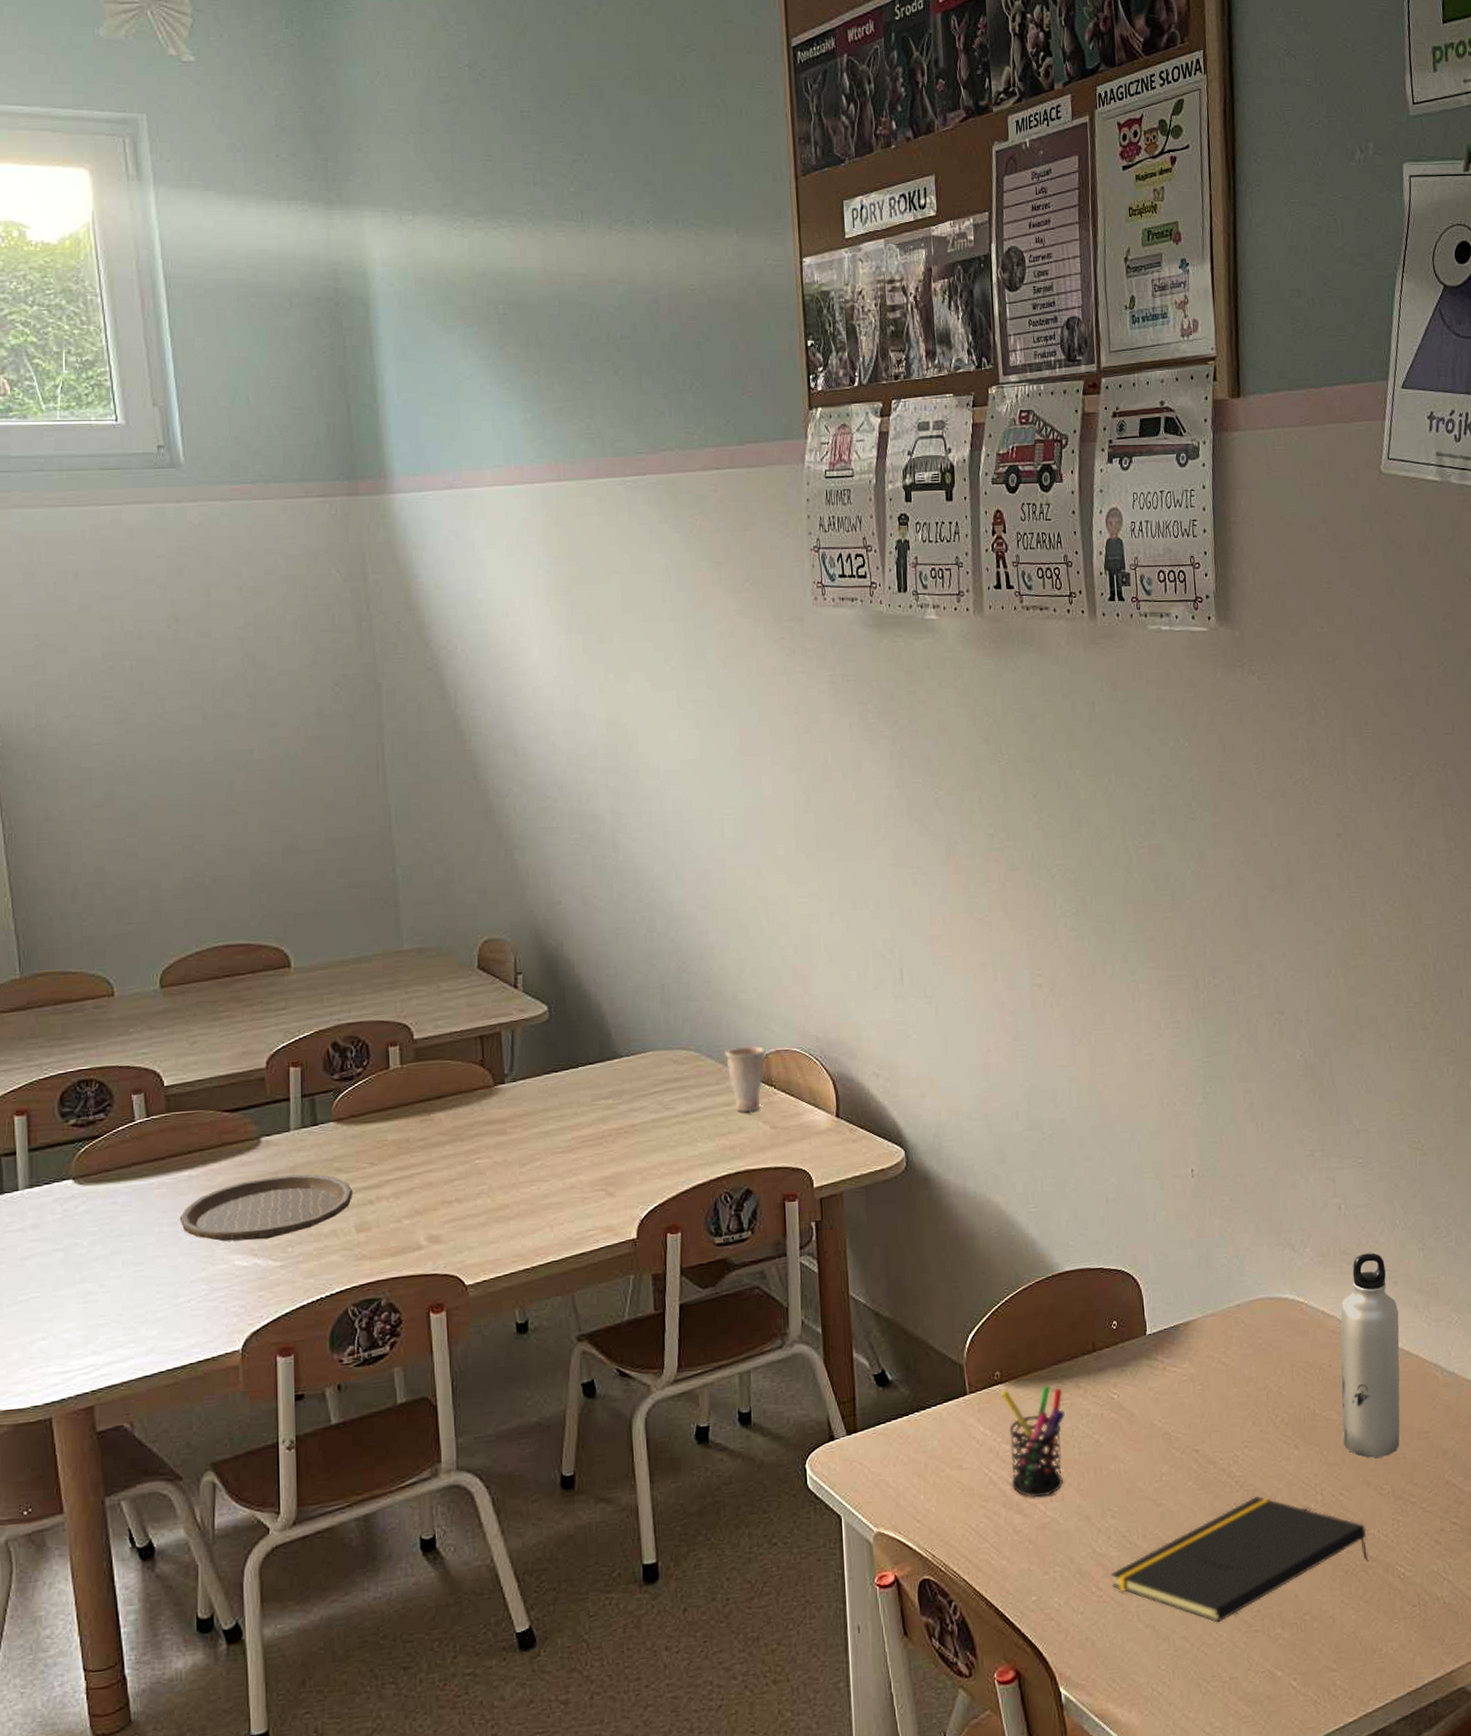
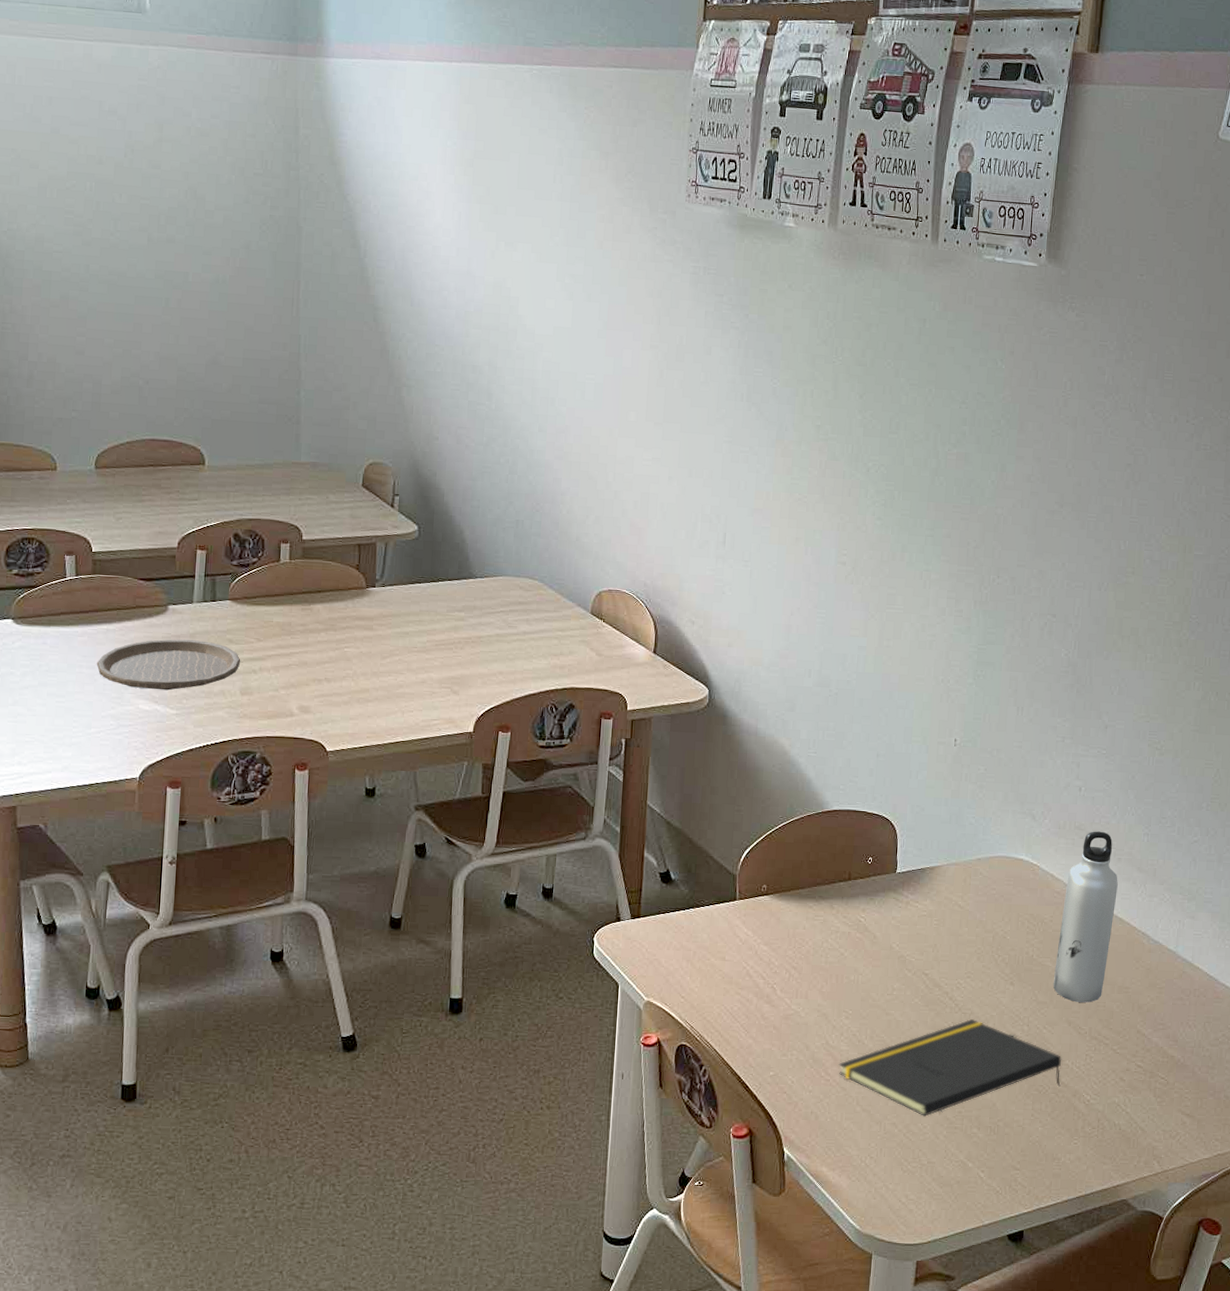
cup: present [725,1046,766,1113] -> none [564,583,600,640]
pen holder: present [1000,1385,1065,1498] -> none [765,901,818,993]

